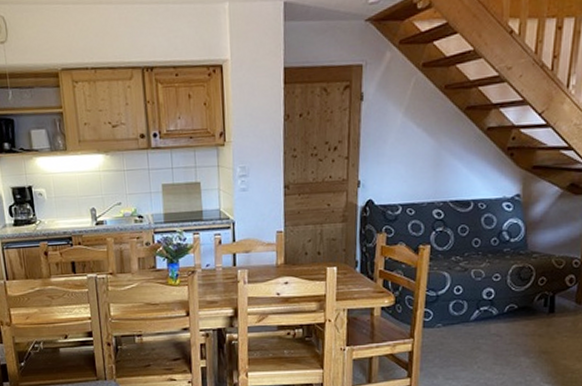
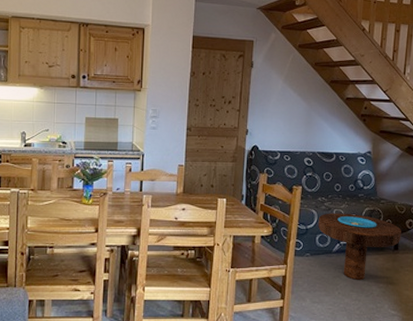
side table: none [451,273,559,351] -> present [318,213,401,280]

